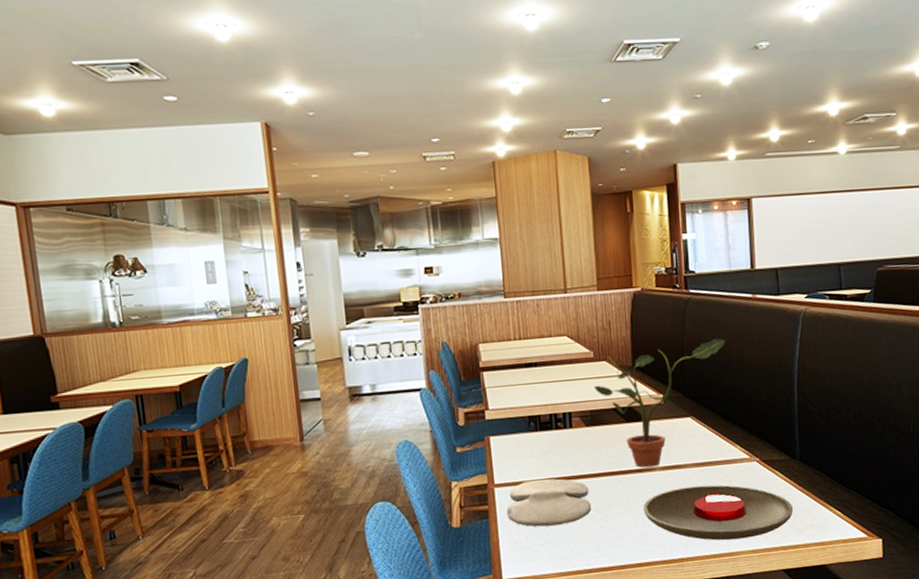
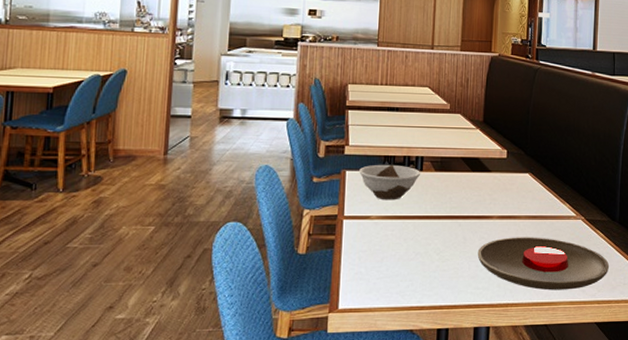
bowl: none [504,424,571,464] -> present [359,164,421,200]
paint palette: present [506,478,592,527] -> none [351,215,431,262]
potted plant: present [594,338,726,468] -> none [447,105,566,215]

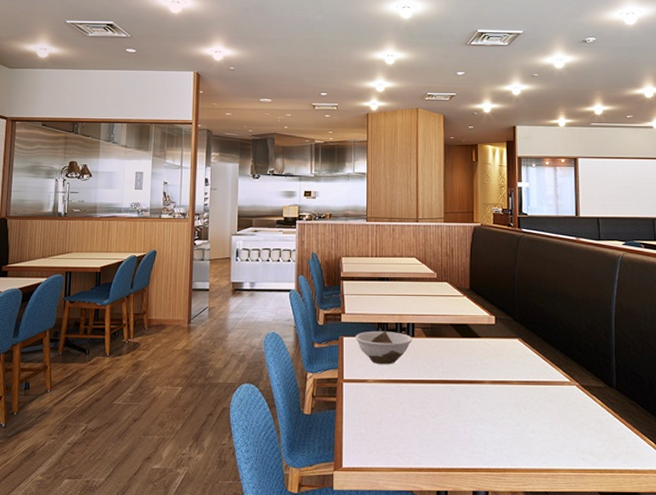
plate: present [477,237,610,290] -> none [472,402,610,457]

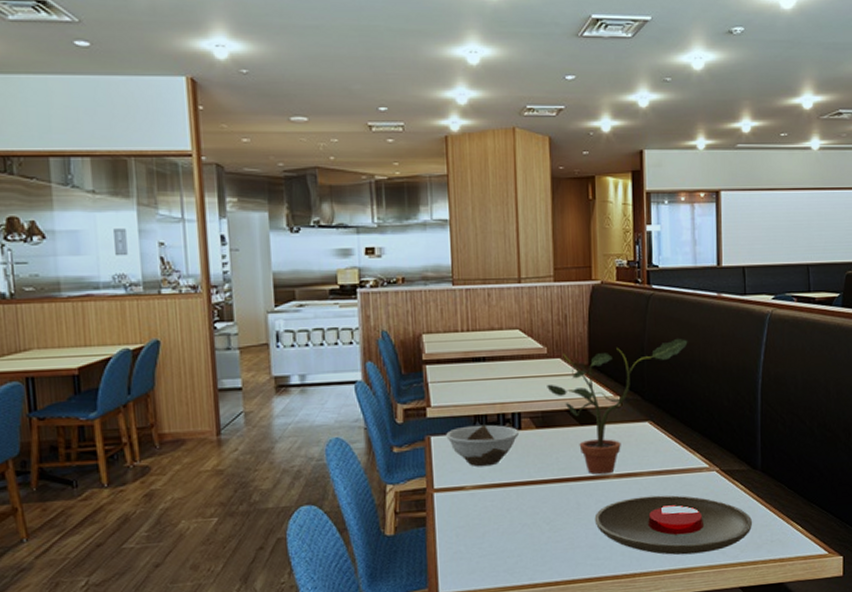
potted plant: none [436,272,552,380] -> present [547,338,688,475]
plate: none [472,402,610,457] -> present [594,495,753,555]

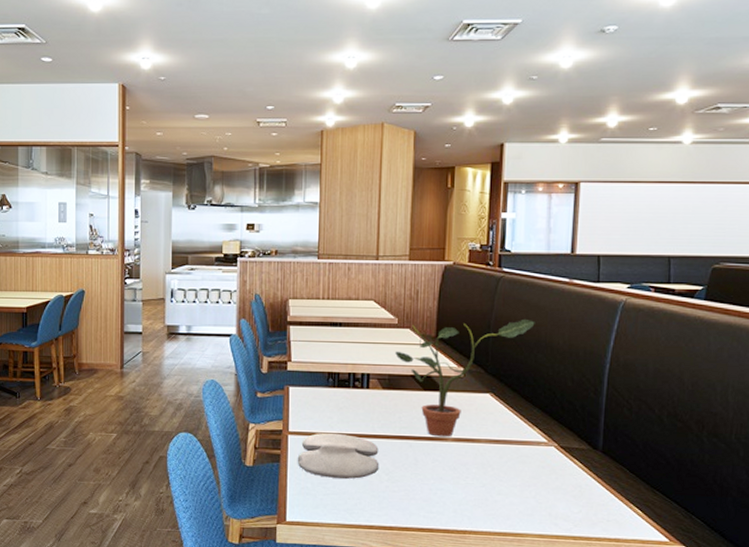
bowl: present [446,424,520,467] -> none [303,381,368,418]
paint palette: none [446,484,539,537] -> present [297,432,380,480]
plate: present [594,495,753,555] -> none [430,461,589,522]

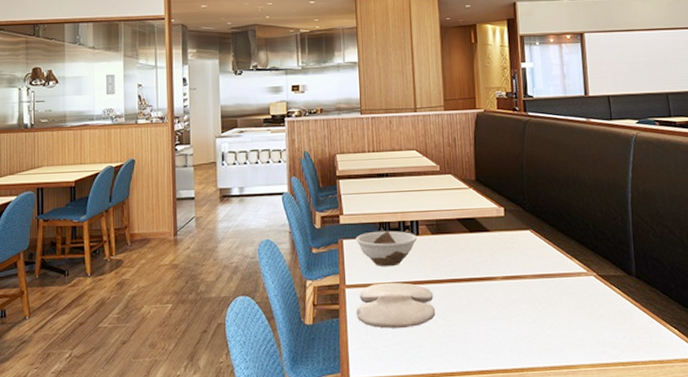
bowl: none [303,381,368,418] -> present [356,230,418,267]
potted plant: present [395,318,535,437] -> none [440,157,562,277]

